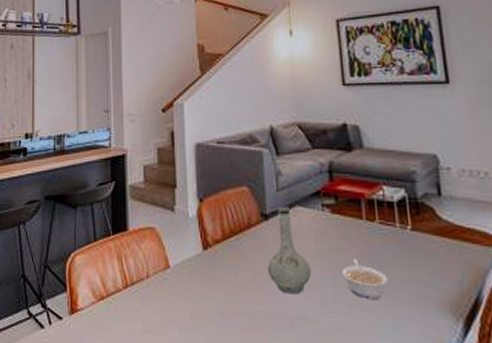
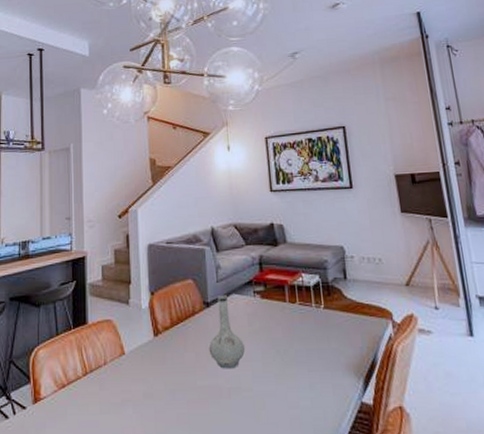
legume: present [341,258,388,299] -> none [269,335,306,367]

